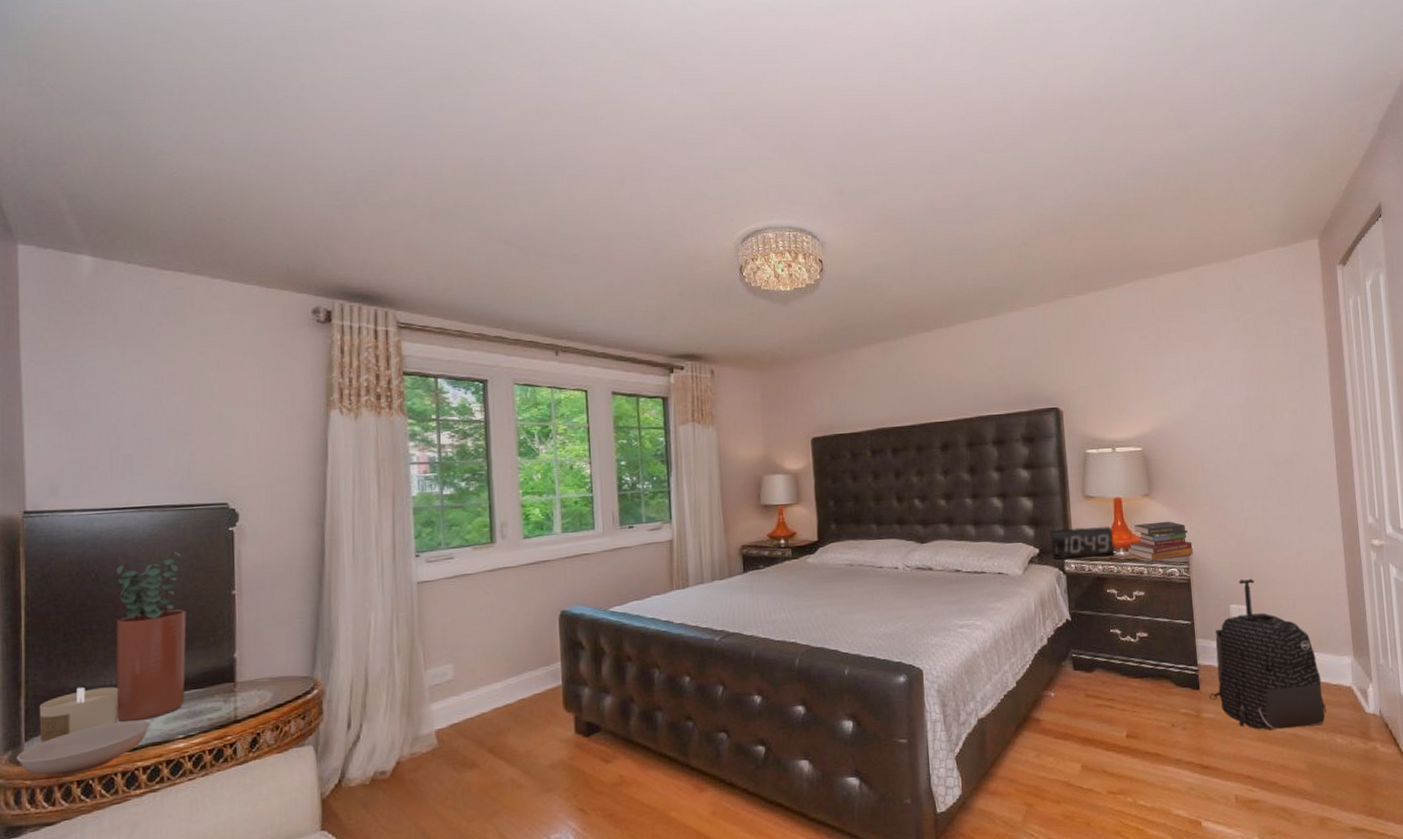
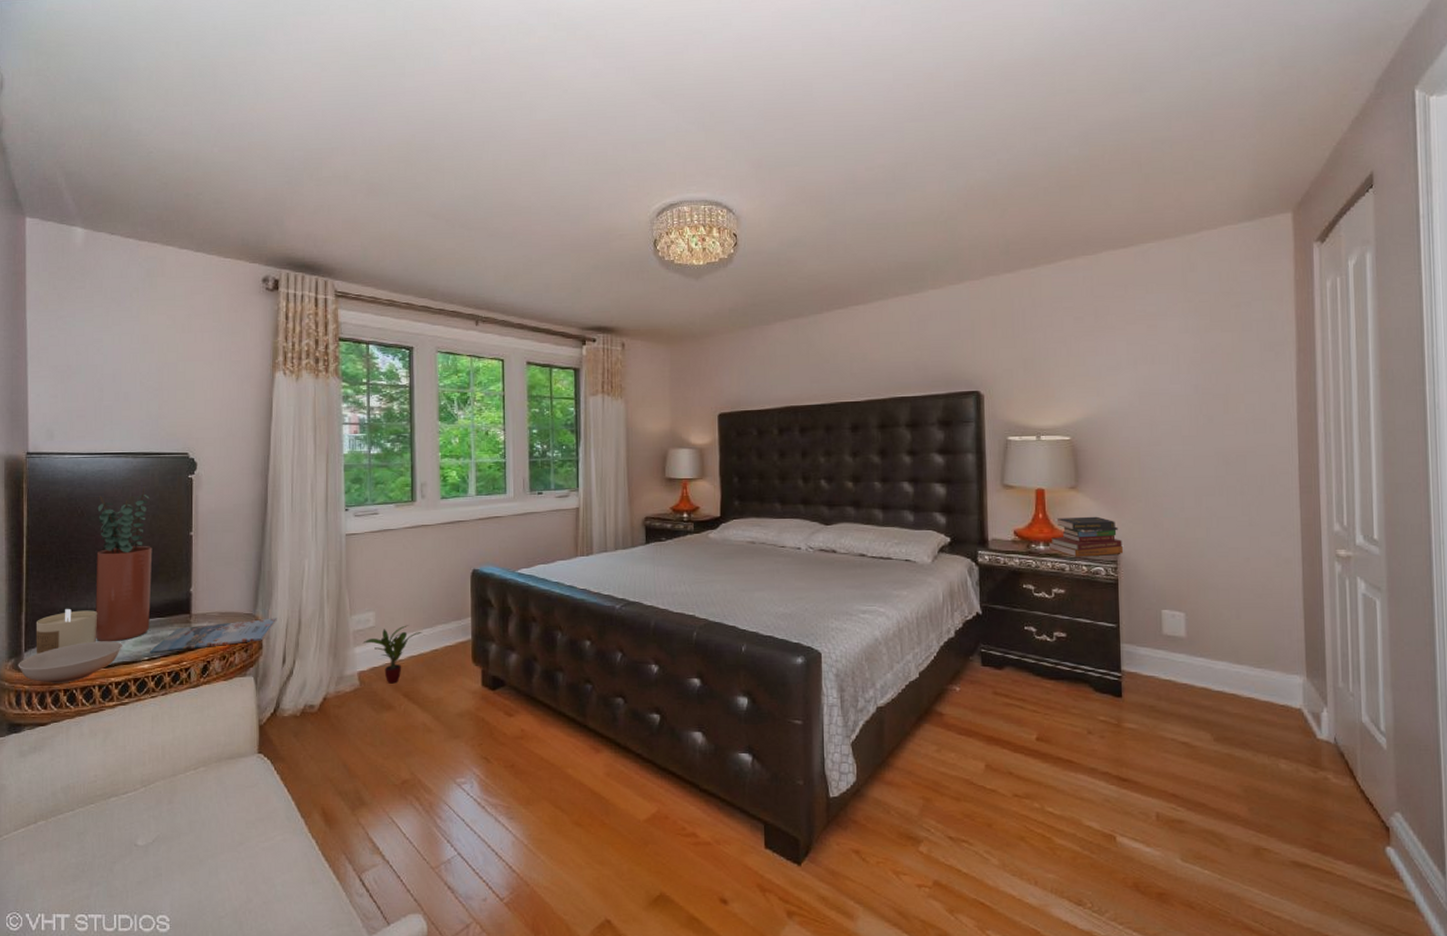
magazine: none [186,679,340,731] -> present [150,618,277,654]
potted plant: none [440,675,508,740] -> present [362,625,423,684]
alarm clock: present [1050,525,1115,560] -> none [963,517,1034,551]
suitcase: present [1209,578,1326,731] -> none [1133,583,1269,748]

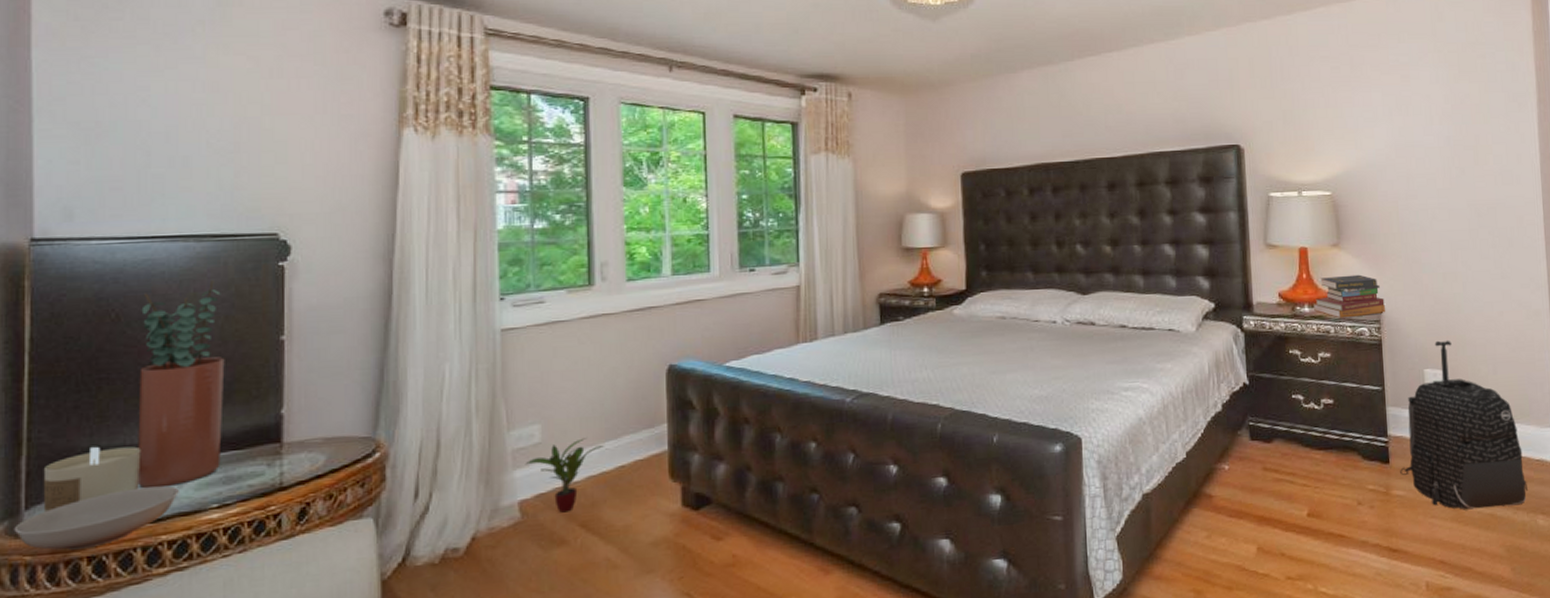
magazine: present [150,618,277,654] -> none [221,440,407,499]
suitcase: none [1133,583,1269,748] -> present [1400,340,1528,510]

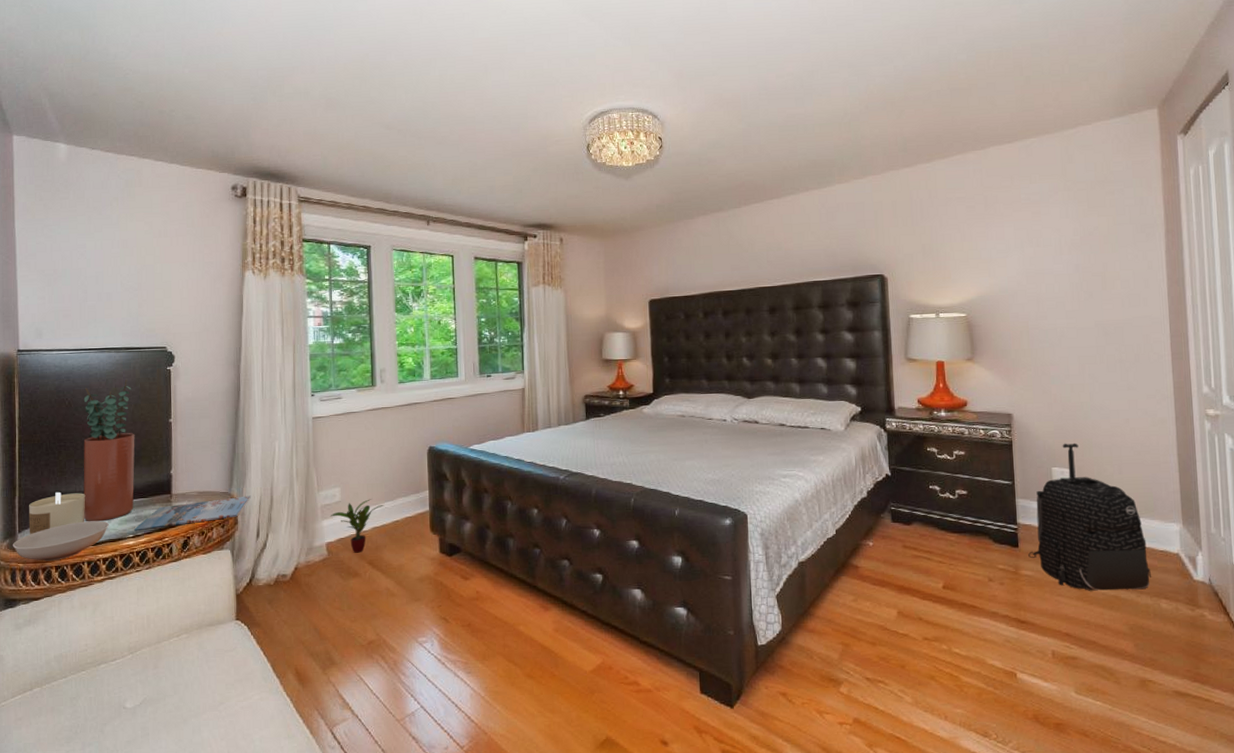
magazine: none [221,440,407,499] -> present [134,495,251,532]
books: present [1312,274,1386,319] -> none [948,385,1017,422]

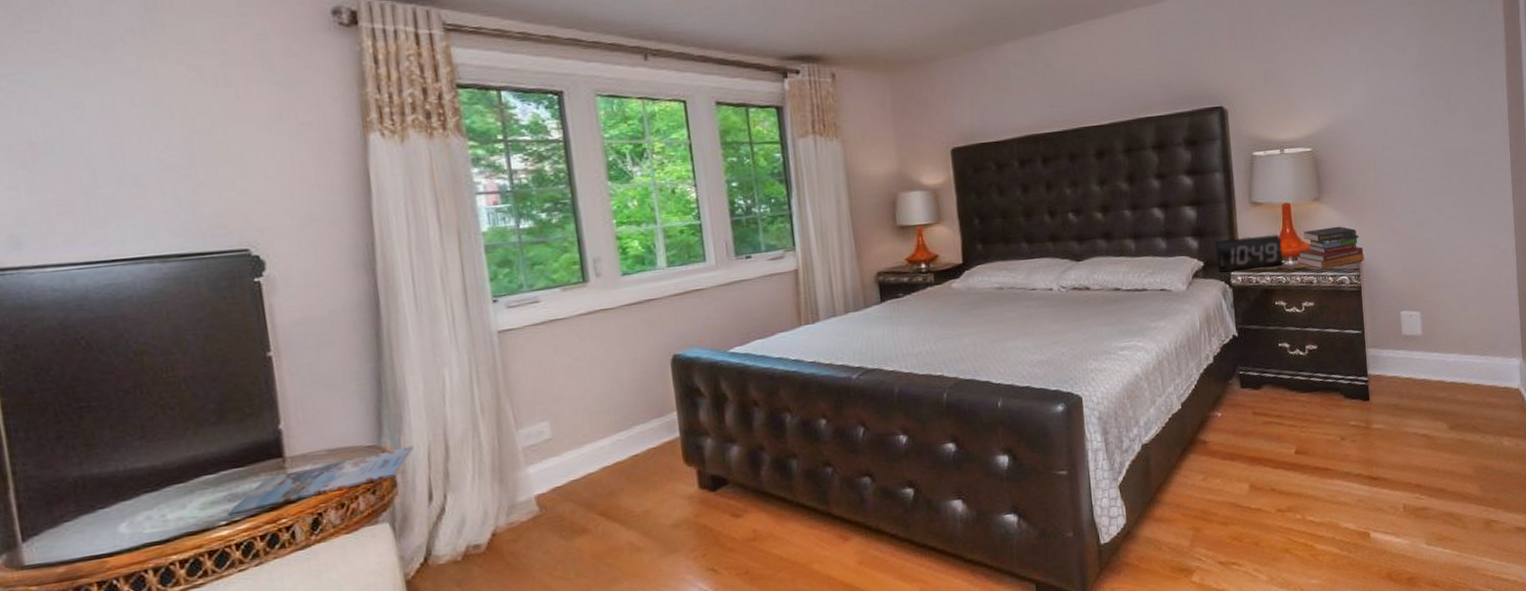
bowl: present [12,521,109,561] -> none [13,507,183,579]
candle: present [28,492,86,535] -> none [34,472,140,543]
vase: present [83,379,135,522] -> none [113,301,223,512]
potted plant: present [330,499,385,553] -> none [537,431,617,504]
alarm clock: none [872,387,936,419] -> present [1215,233,1283,273]
books: none [948,385,1017,422] -> present [1296,226,1365,269]
suitcase: present [1028,442,1151,591] -> none [1379,283,1494,438]

